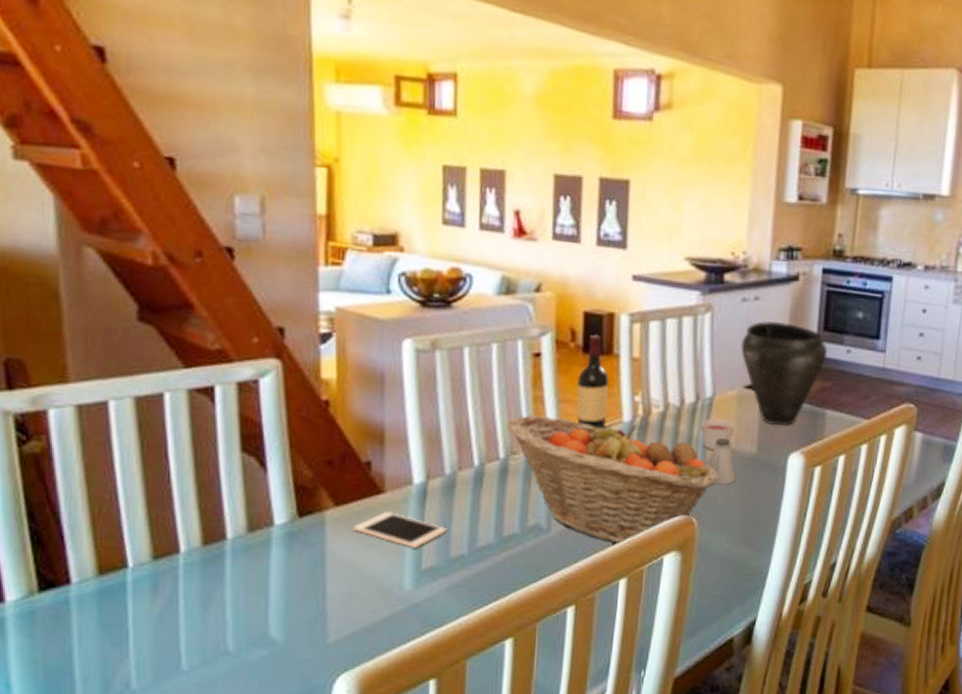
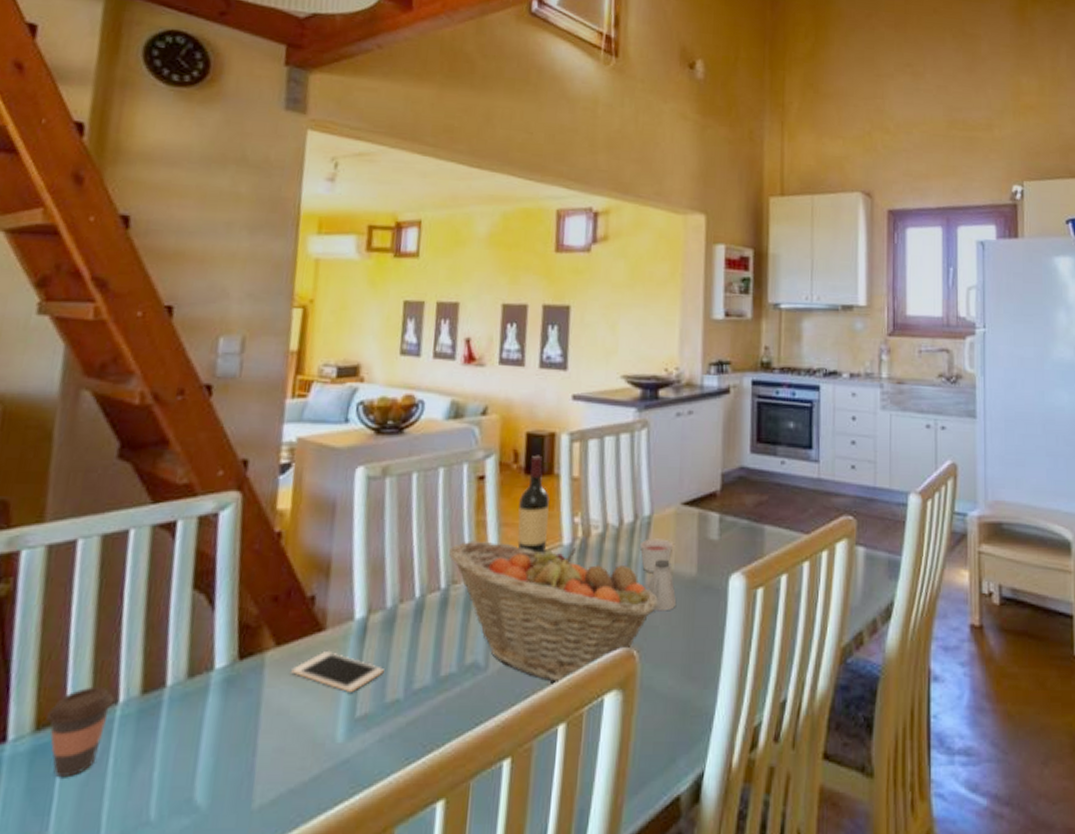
coffee cup: none [108,537,175,615] -> present [46,686,115,778]
vase: present [741,320,828,427] -> none [677,434,762,545]

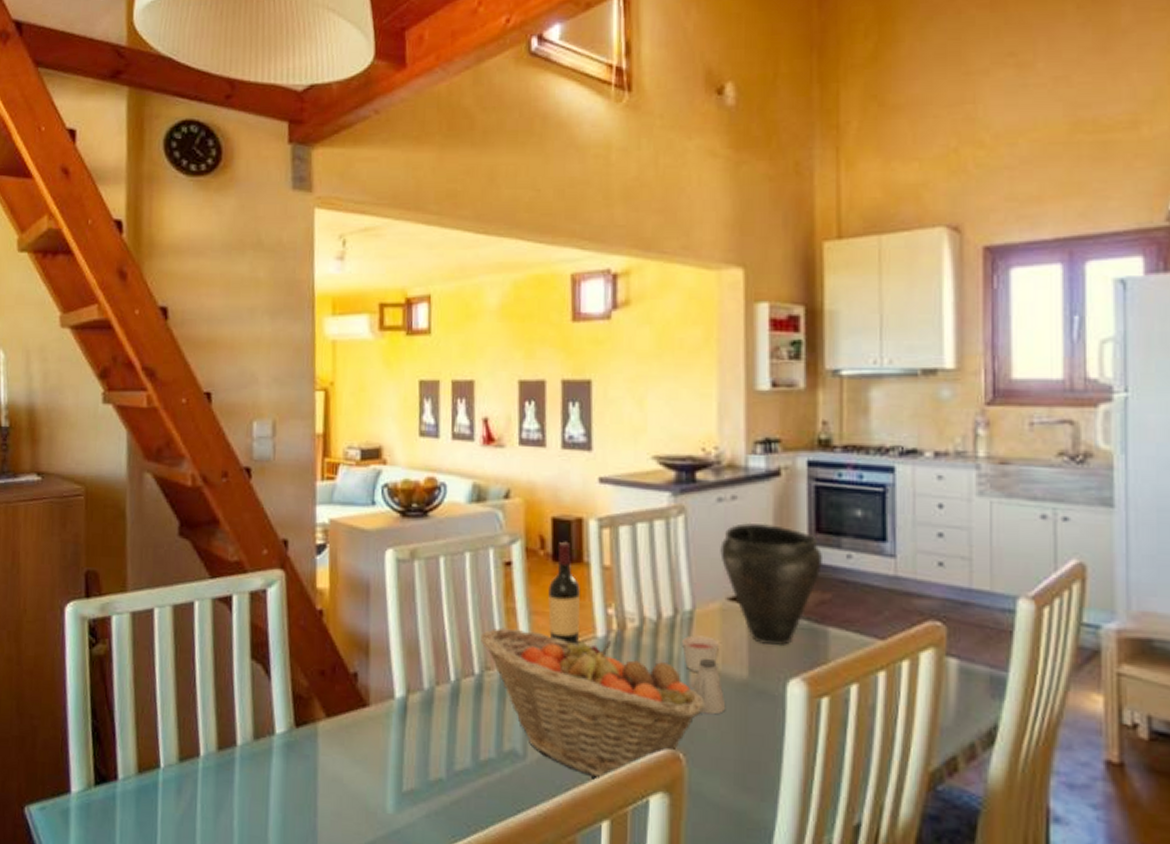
coffee cup: present [46,686,115,778] -> none [145,739,196,816]
cell phone: present [291,650,384,692] -> none [342,725,426,767]
vase: none [677,434,762,545] -> present [720,522,824,647]

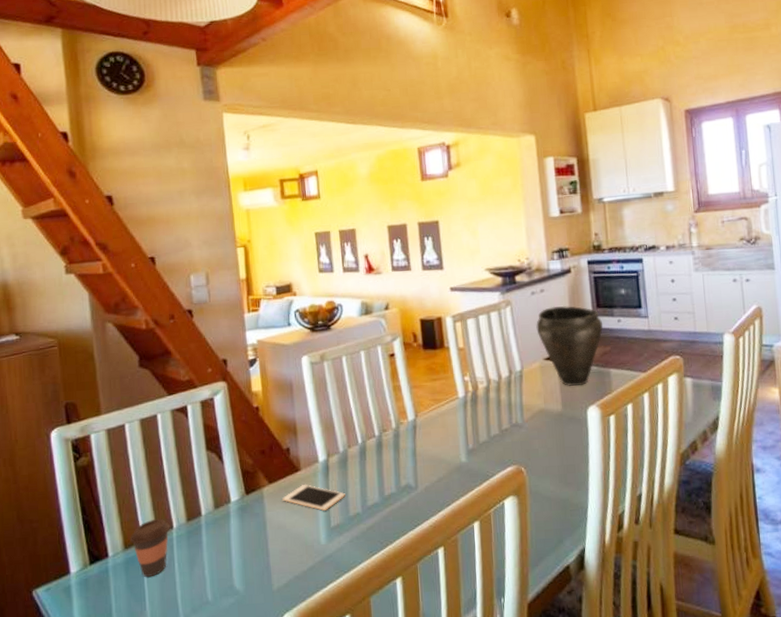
coffee cup: none [145,739,196,816] -> present [130,518,170,578]
cell phone: none [342,725,426,767] -> present [282,484,345,511]
fruit basket: present [481,627,706,778] -> none [377,398,536,494]
wine bottle: present [548,541,580,646] -> none [422,334,447,406]
candle: present [682,635,719,672] -> none [517,386,541,411]
saltshaker: present [695,657,726,715] -> none [527,400,550,439]

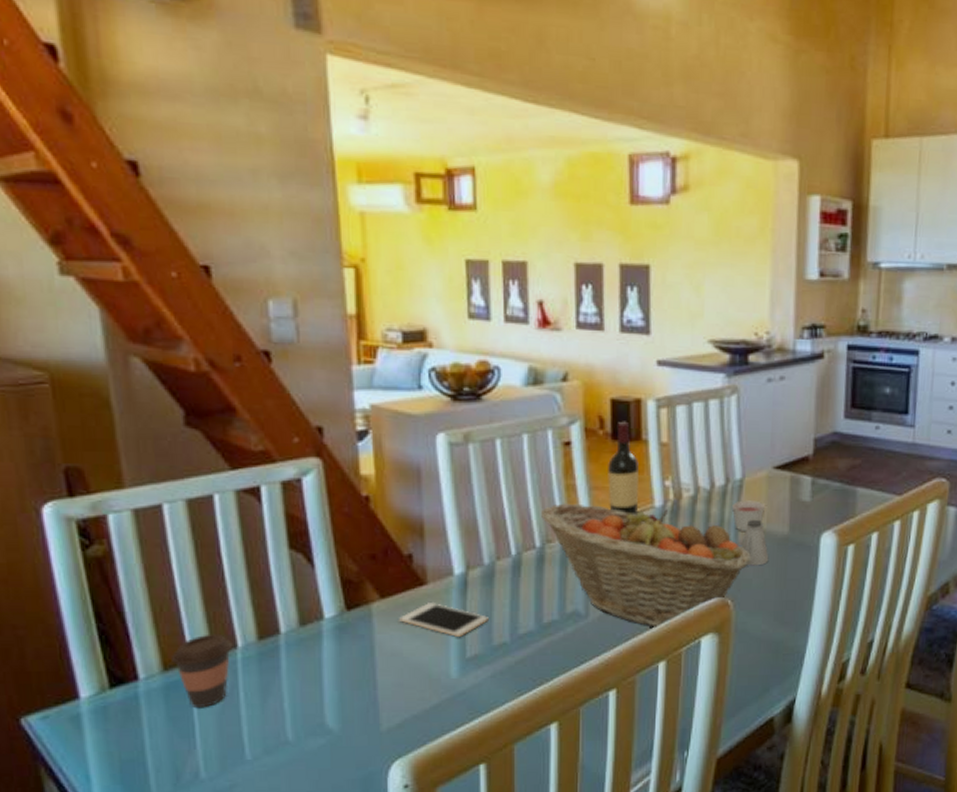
fruit basket: none [377,398,536,494] -> present [541,503,752,627]
wine bottle: none [422,334,447,406] -> present [608,421,639,516]
candle: none [517,386,541,411] -> present [732,500,765,531]
saltshaker: none [527,400,550,439] -> present [742,519,769,566]
vase: present [536,305,603,386] -> none [768,400,856,506]

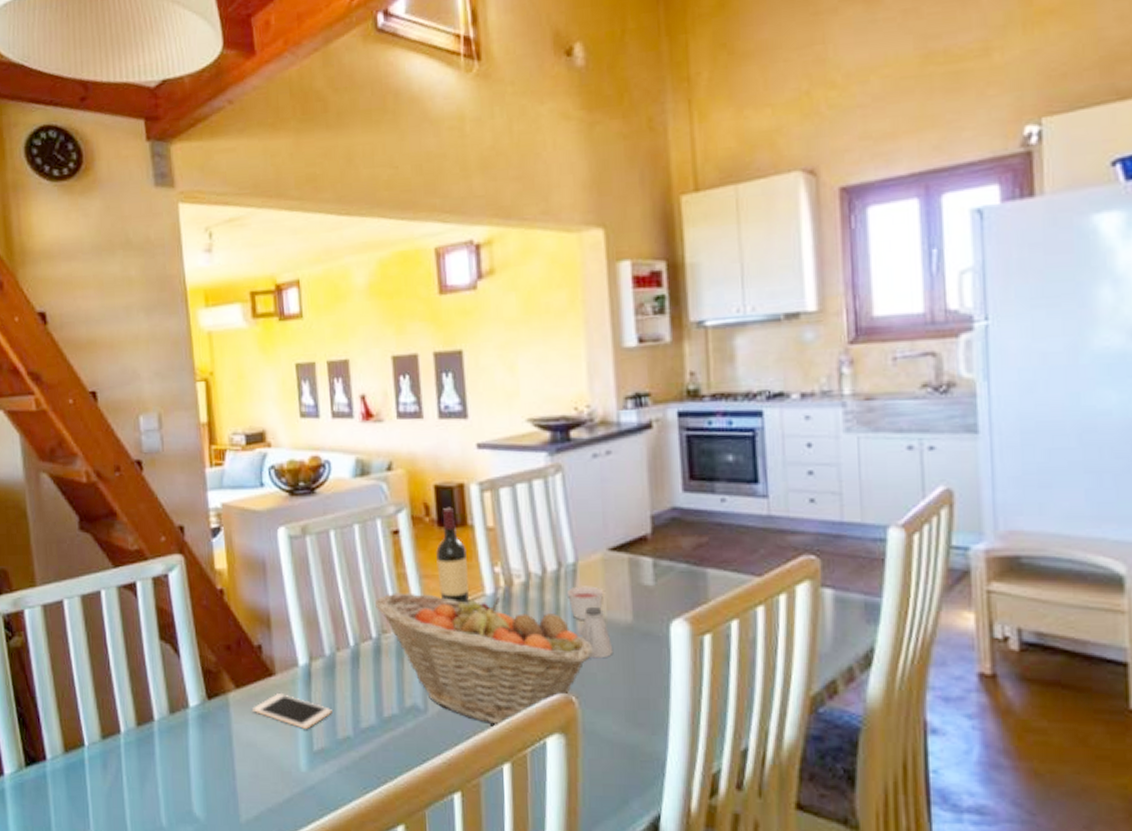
coffee cup: present [171,633,233,709] -> none [70,719,117,790]

